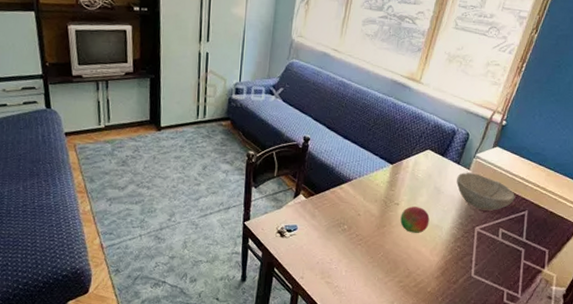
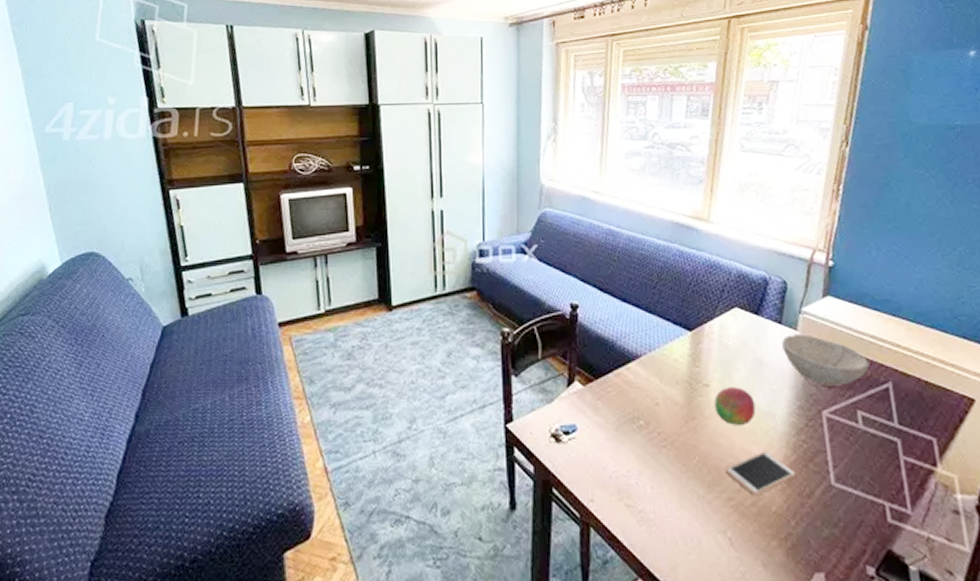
smartphone: none [400,252,449,280] -> present [726,452,796,495]

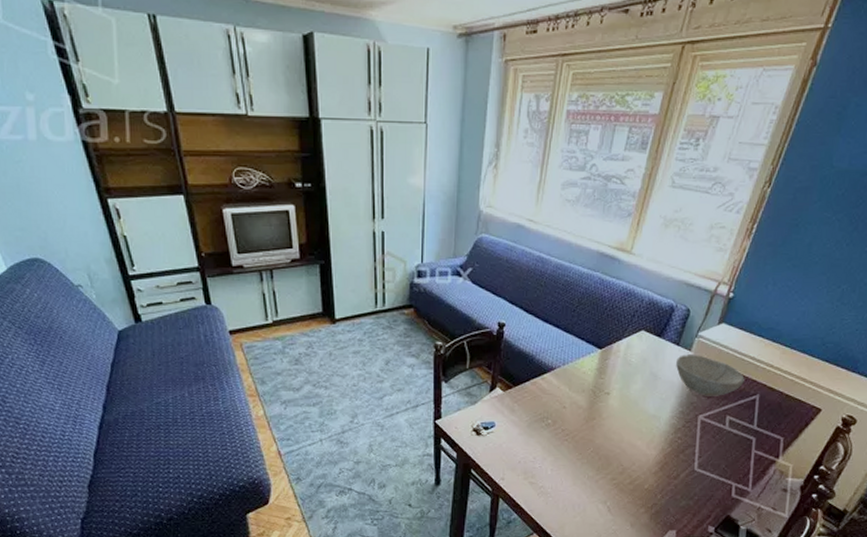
fruit: present [714,387,756,425] -> none [612,396,646,425]
smartphone: present [726,452,796,495] -> none [613,446,669,477]

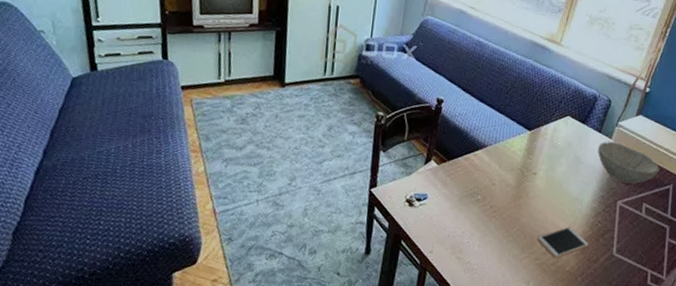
smartphone: none [613,446,669,477] -> present [537,227,589,258]

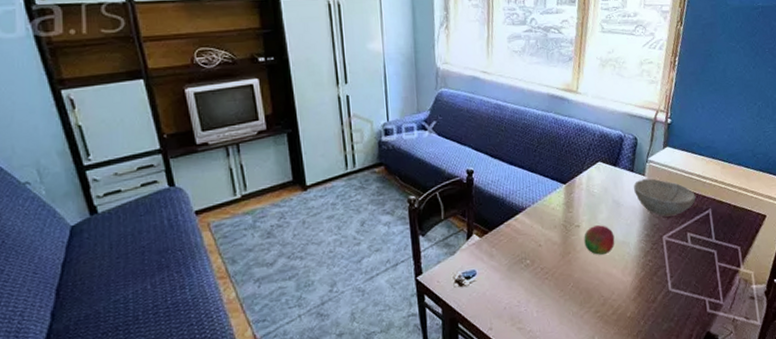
smartphone: present [537,227,589,258] -> none [593,272,645,307]
fruit: none [538,177,569,206] -> present [584,225,615,255]

